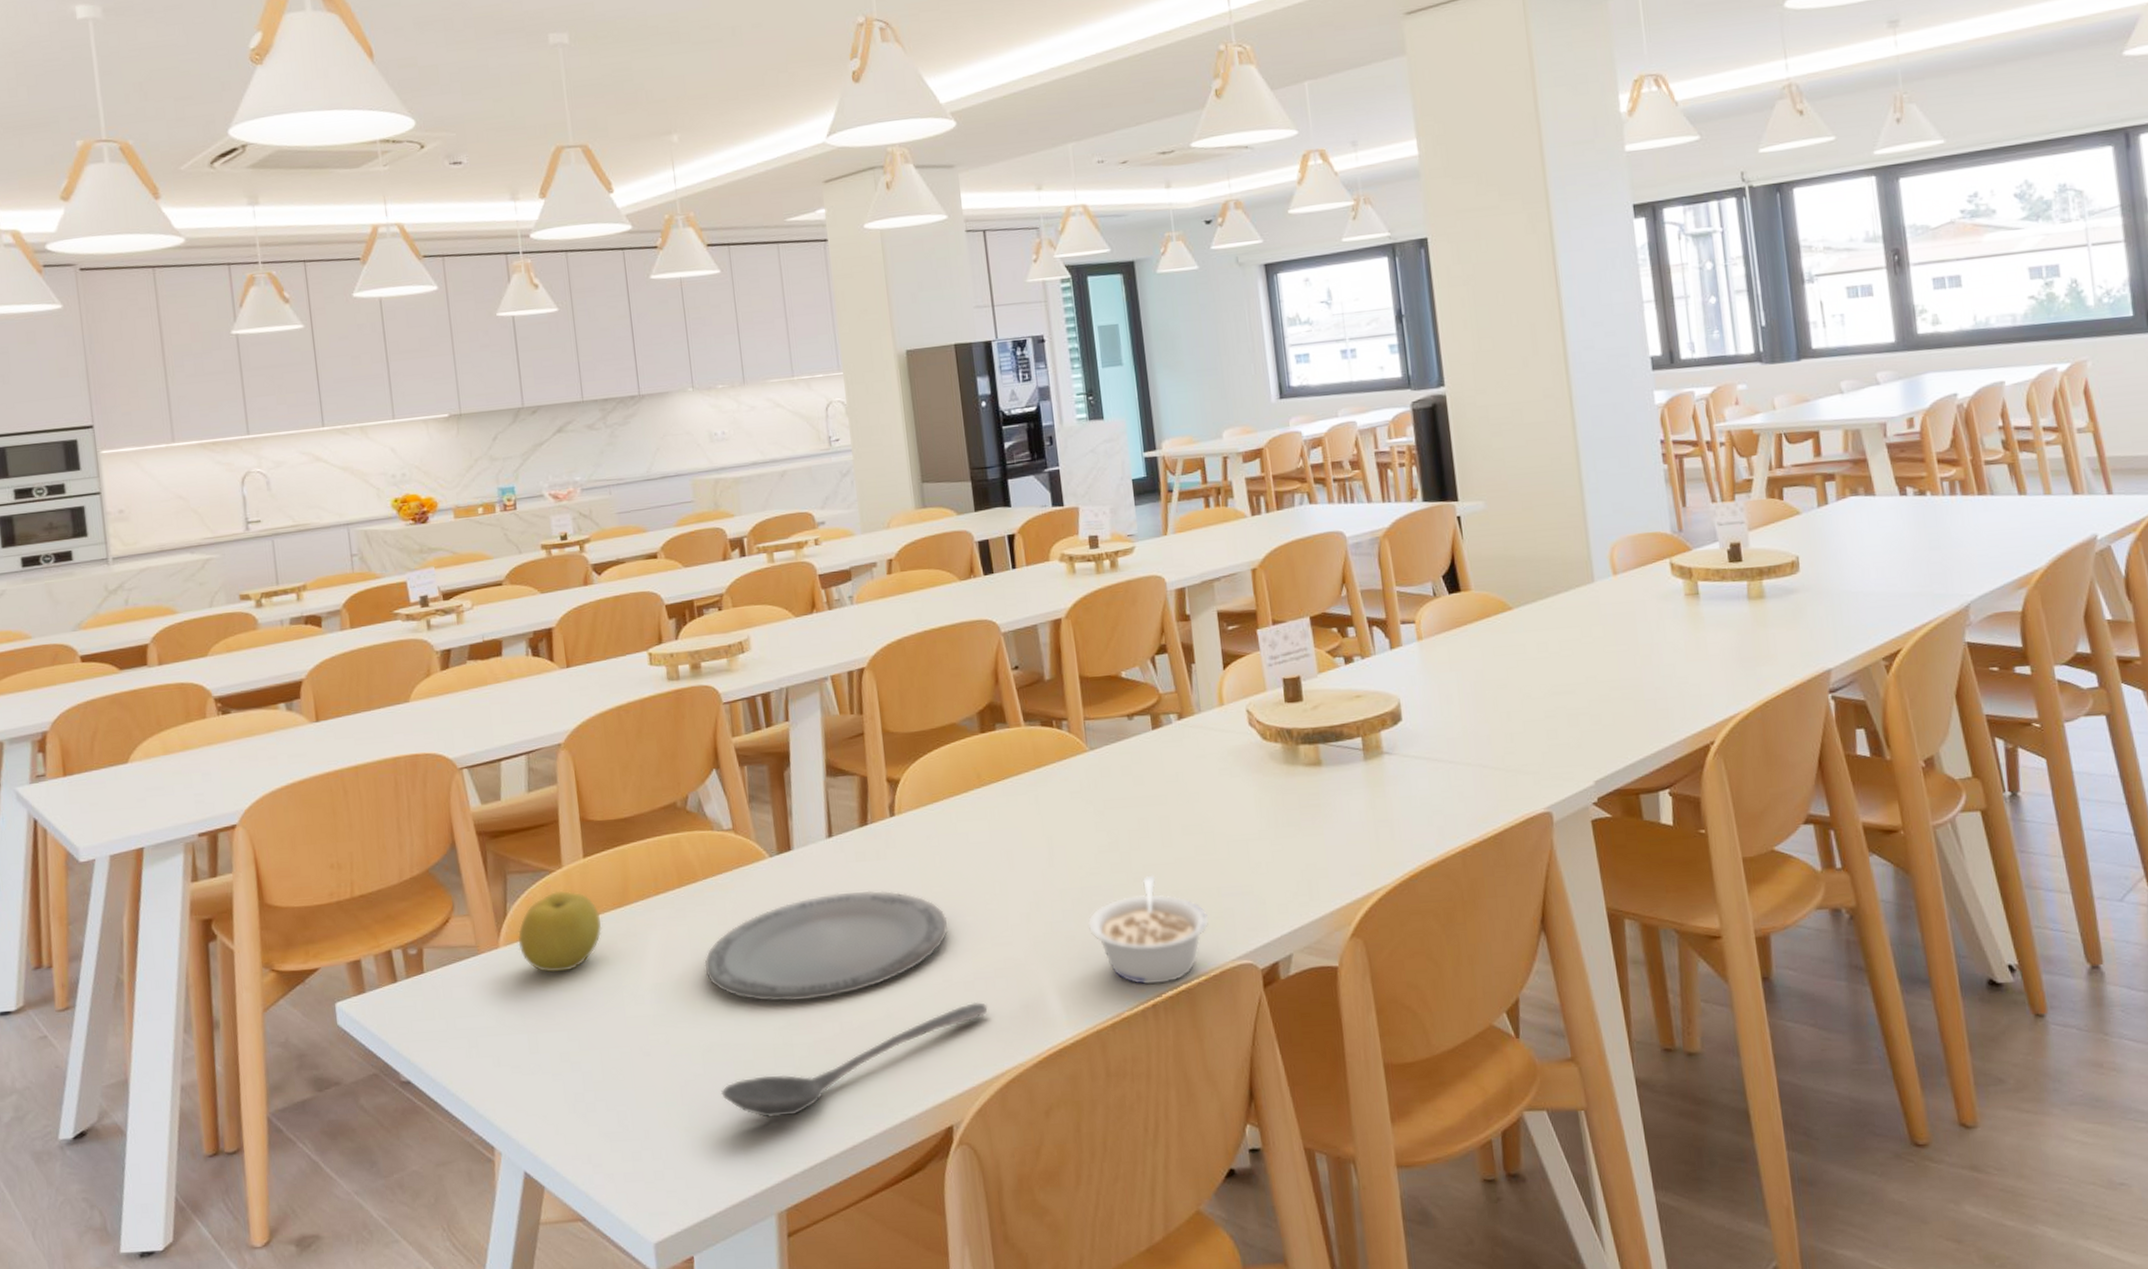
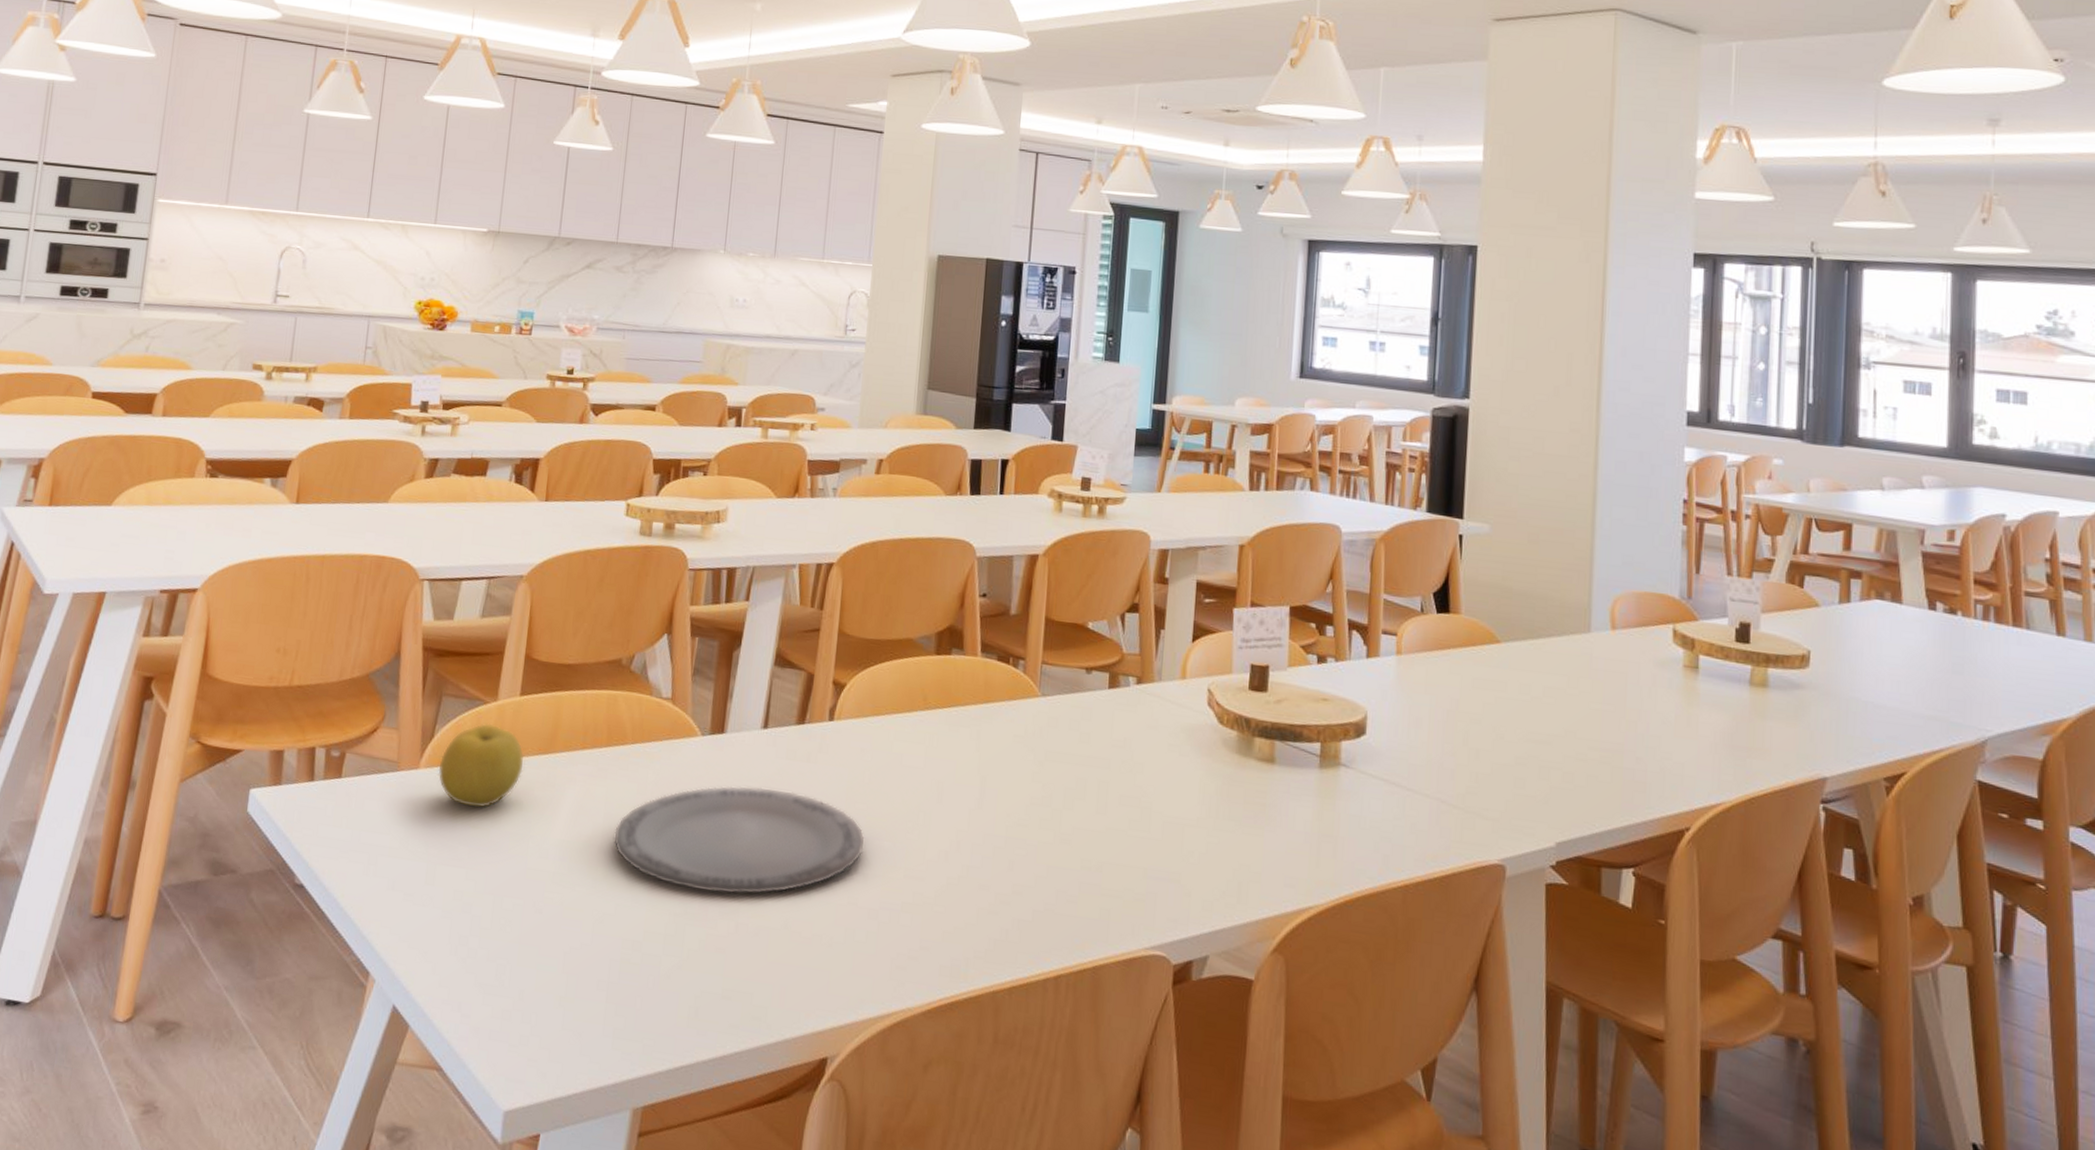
stirrer: present [720,1001,988,1118] -> none [602,932,887,1009]
legume: present [1087,874,1209,985] -> none [1004,839,1130,958]

